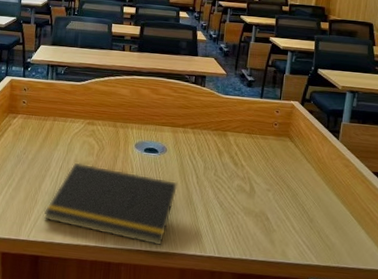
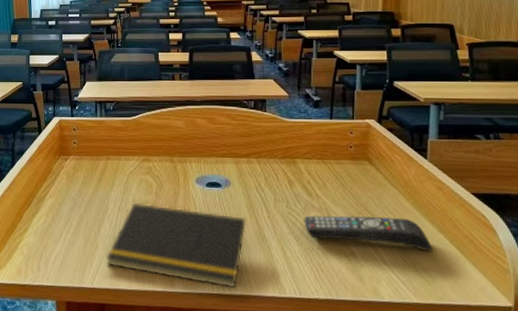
remote control: none [228,183,336,220] -> present [304,215,434,251]

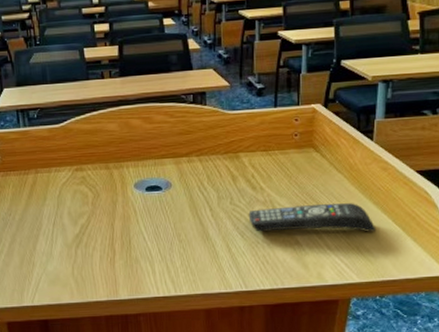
notepad: present [105,203,247,288] -> none [44,215,191,290]

